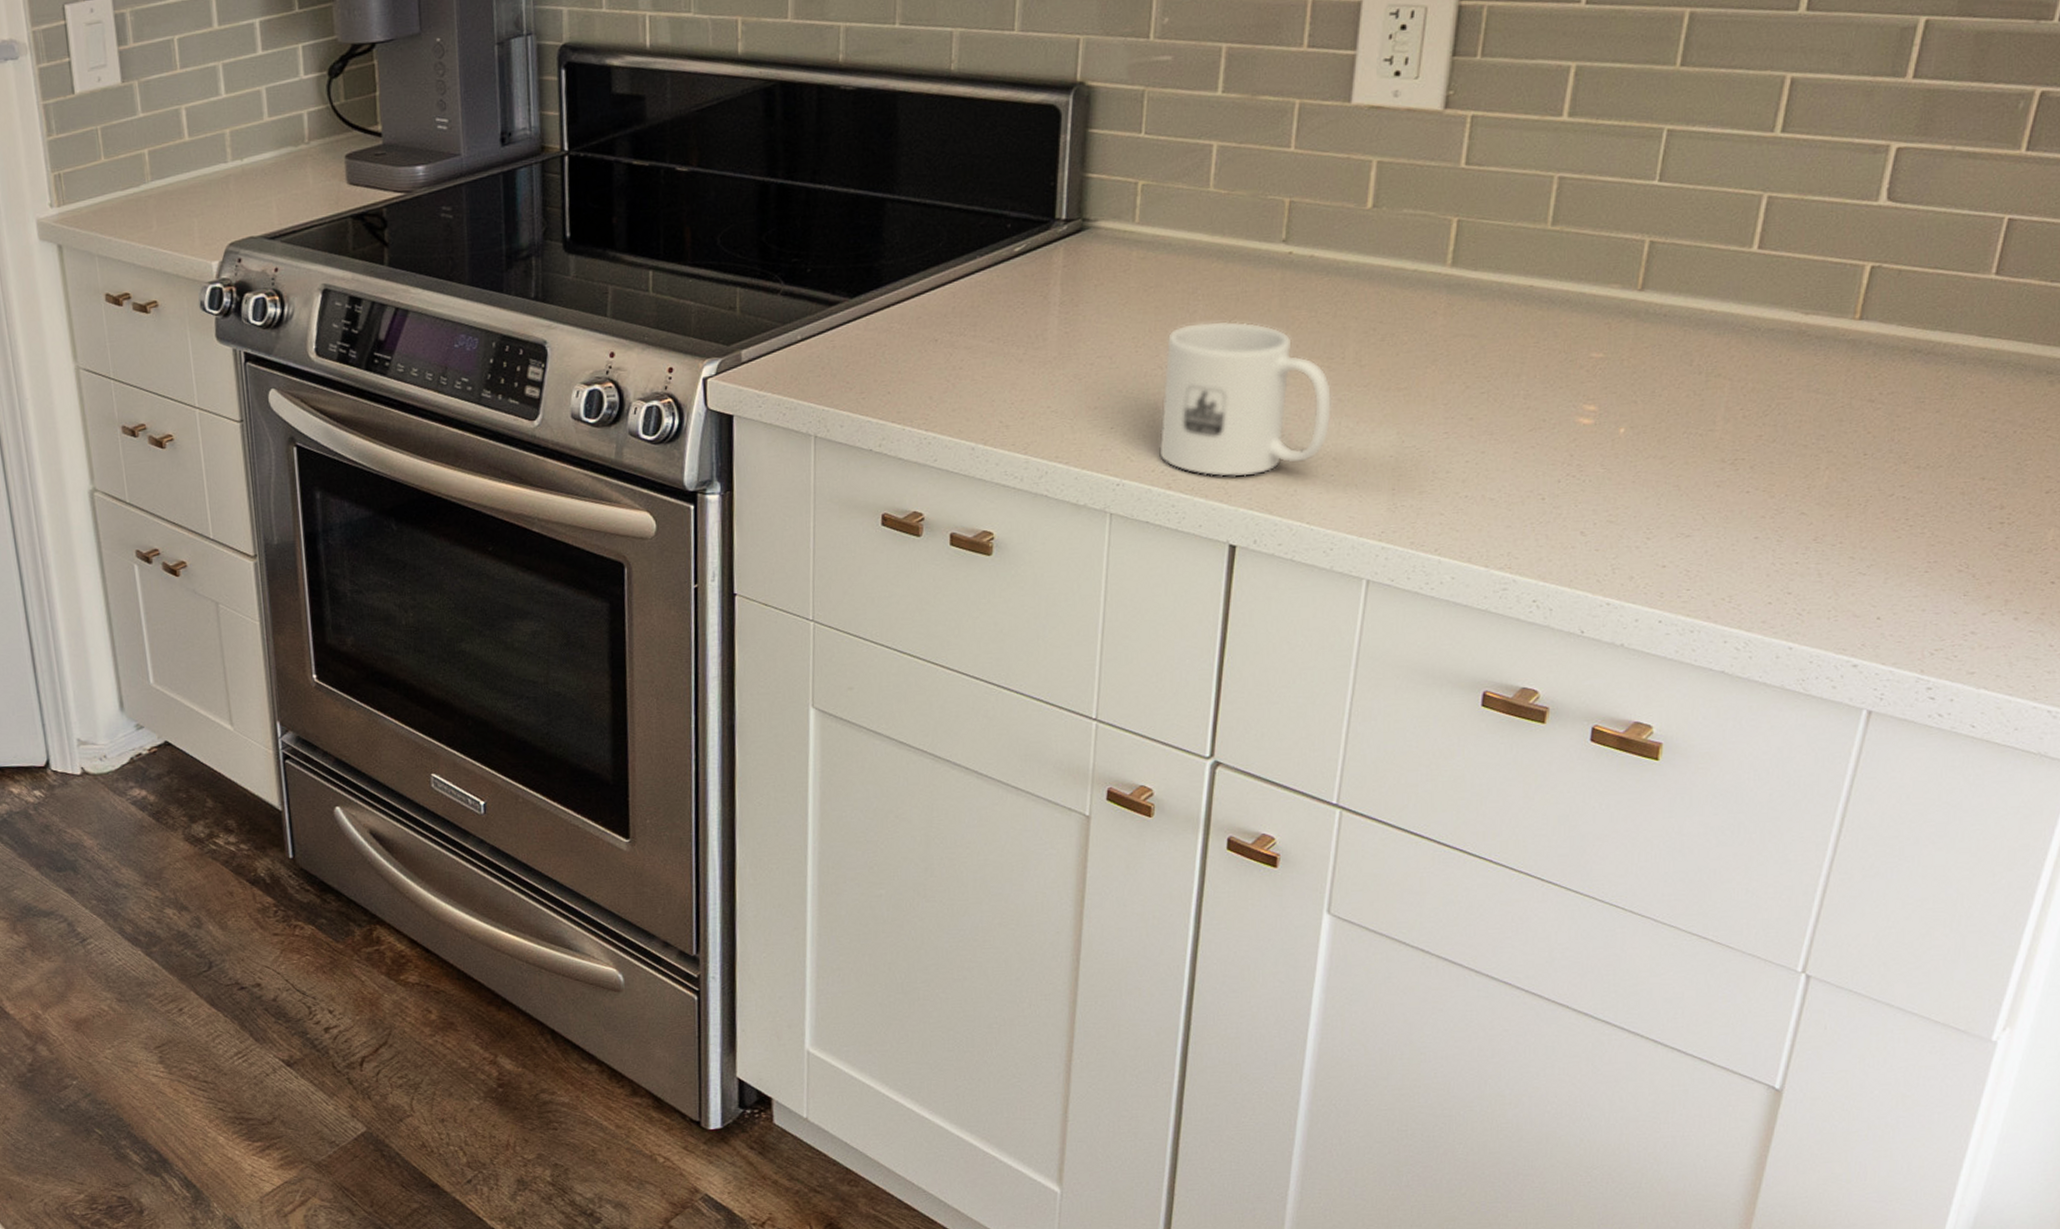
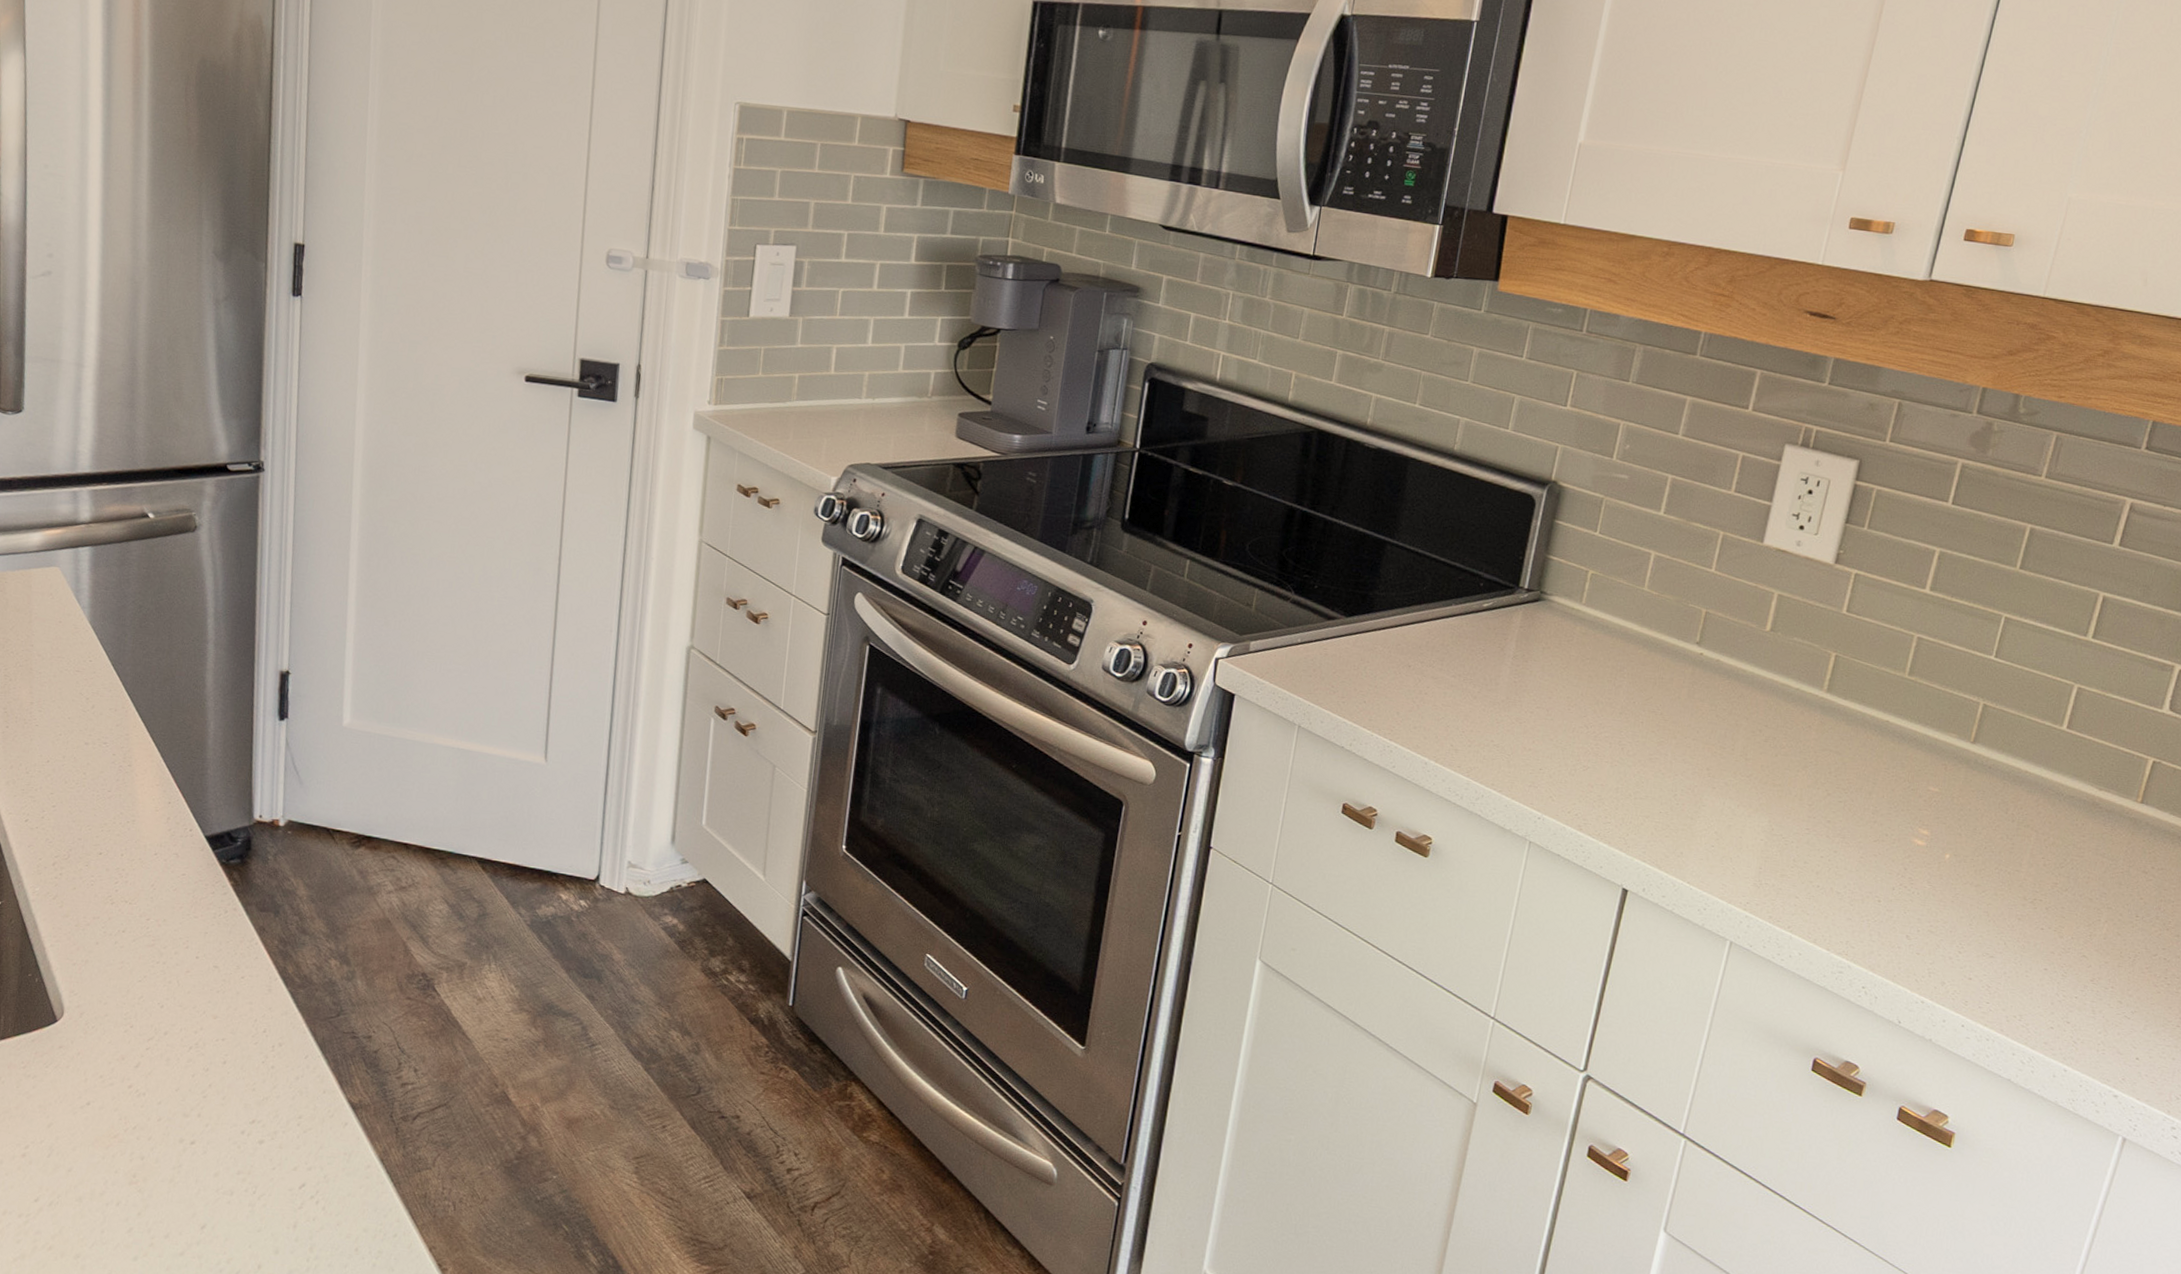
mug: present [1158,320,1333,478] -> none [1575,695,1721,834]

